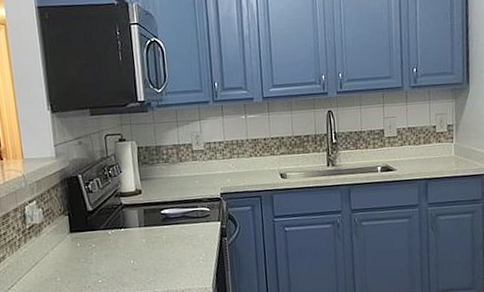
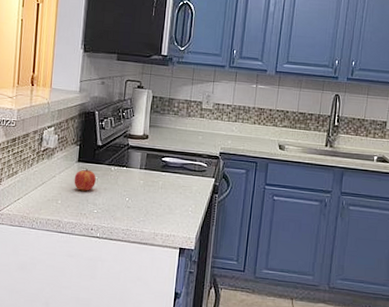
fruit: none [69,237,94,263] -> present [74,168,96,191]

